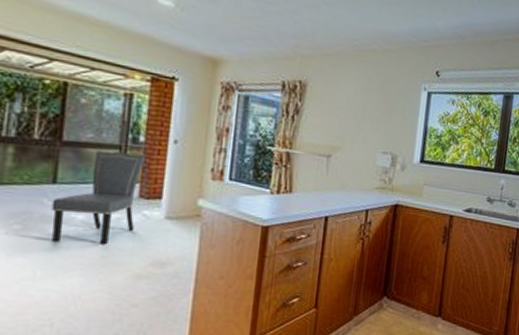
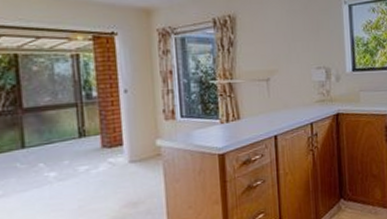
chair: present [51,151,147,245] -> none [24,108,103,201]

